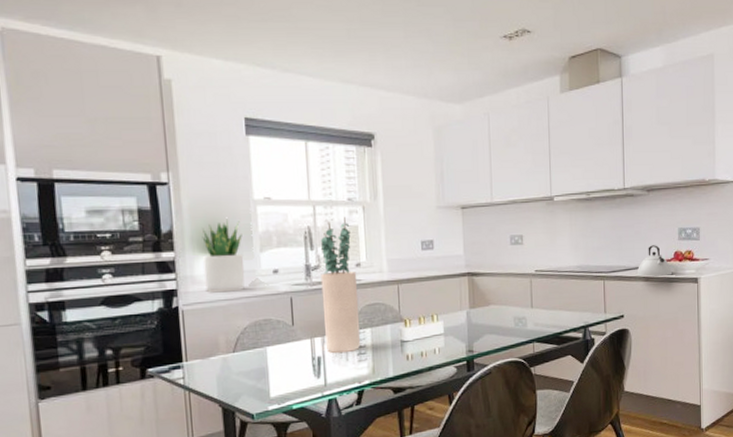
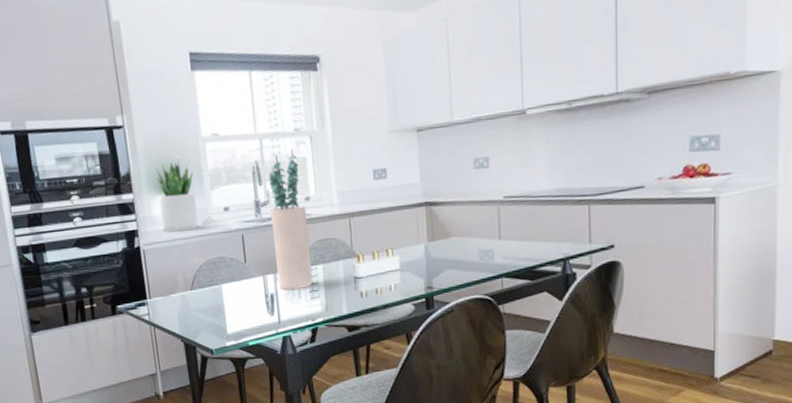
kettle: present [637,245,672,277] -> none [632,159,679,199]

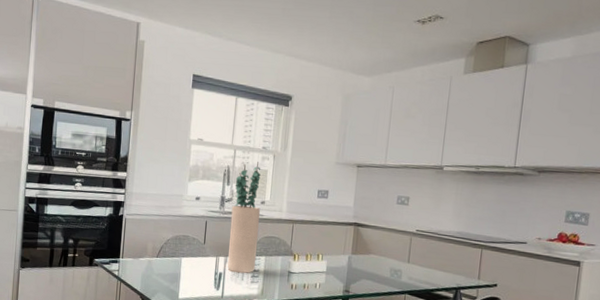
planter: present [156,158,198,233] -> none [144,152,177,210]

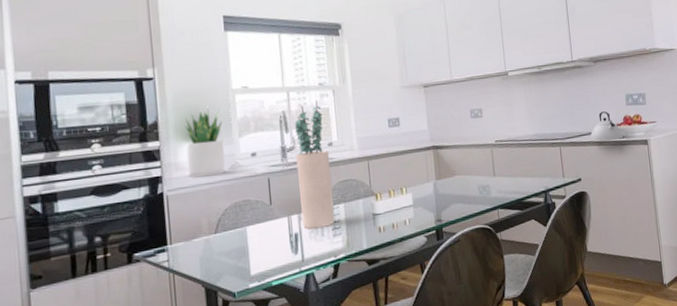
planter: none [144,152,177,210] -> present [185,108,225,178]
kettle: none [516,223,553,255] -> present [590,111,623,142]

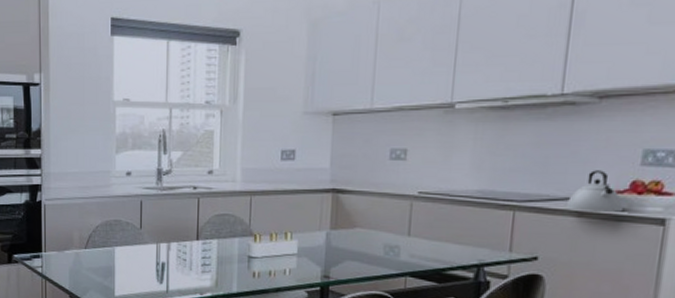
planter: present [185,108,225,178] -> none [64,119,101,191]
vase: present [295,101,336,229] -> none [170,121,208,262]

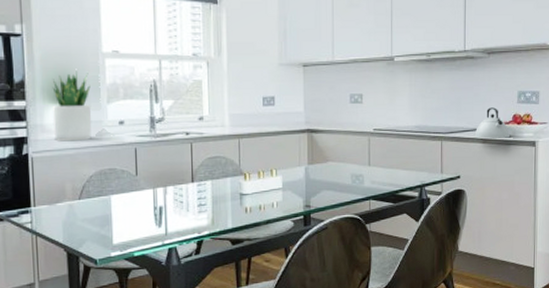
planter: none [64,119,101,191] -> present [52,70,92,142]

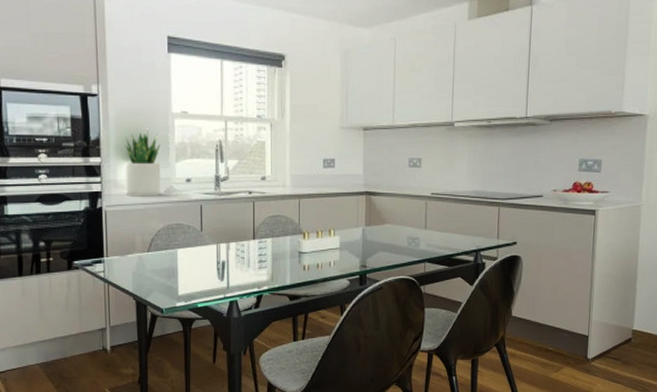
kettle: present [474,107,510,139] -> none [532,175,569,207]

